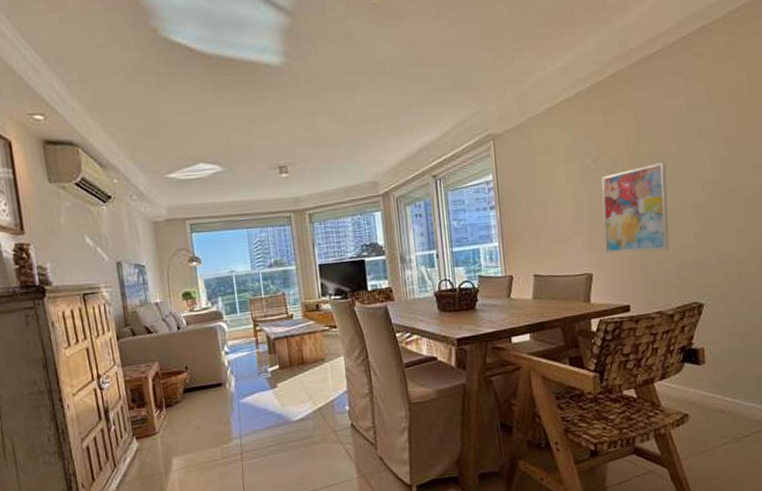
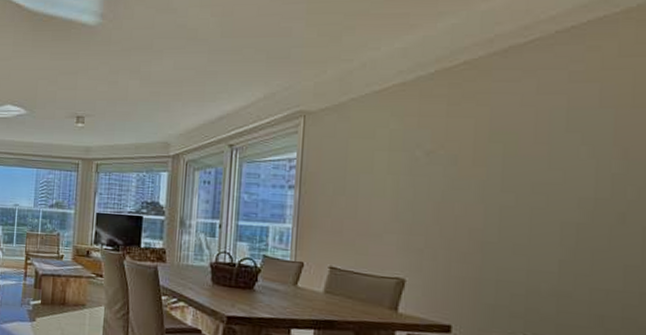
wall art: present [601,162,670,253] -> none [427,167,526,272]

